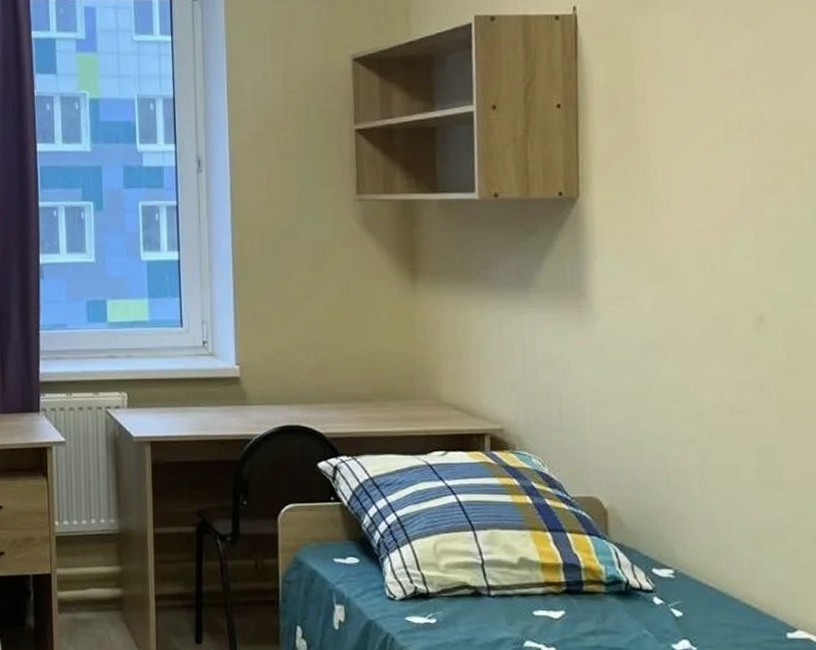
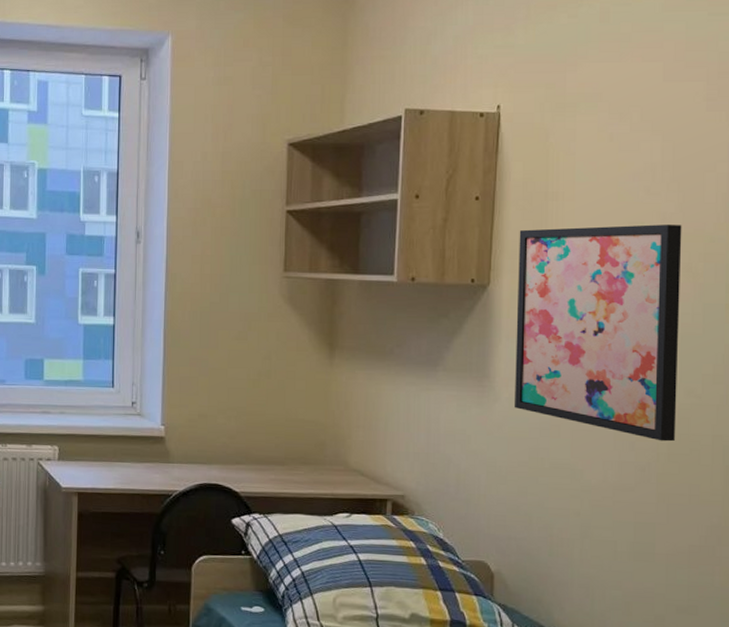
wall art: none [606,123,795,357] -> present [515,224,682,442]

